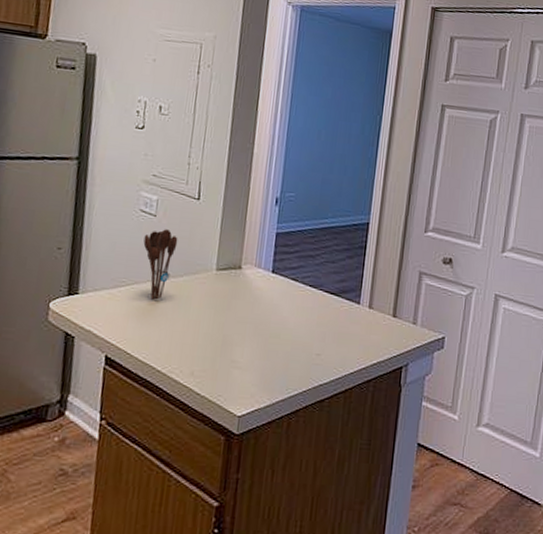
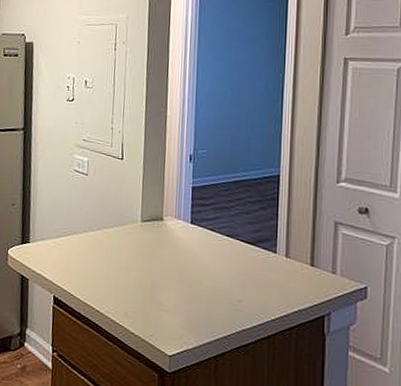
utensil holder: present [143,229,178,300] -> none [79,186,107,248]

